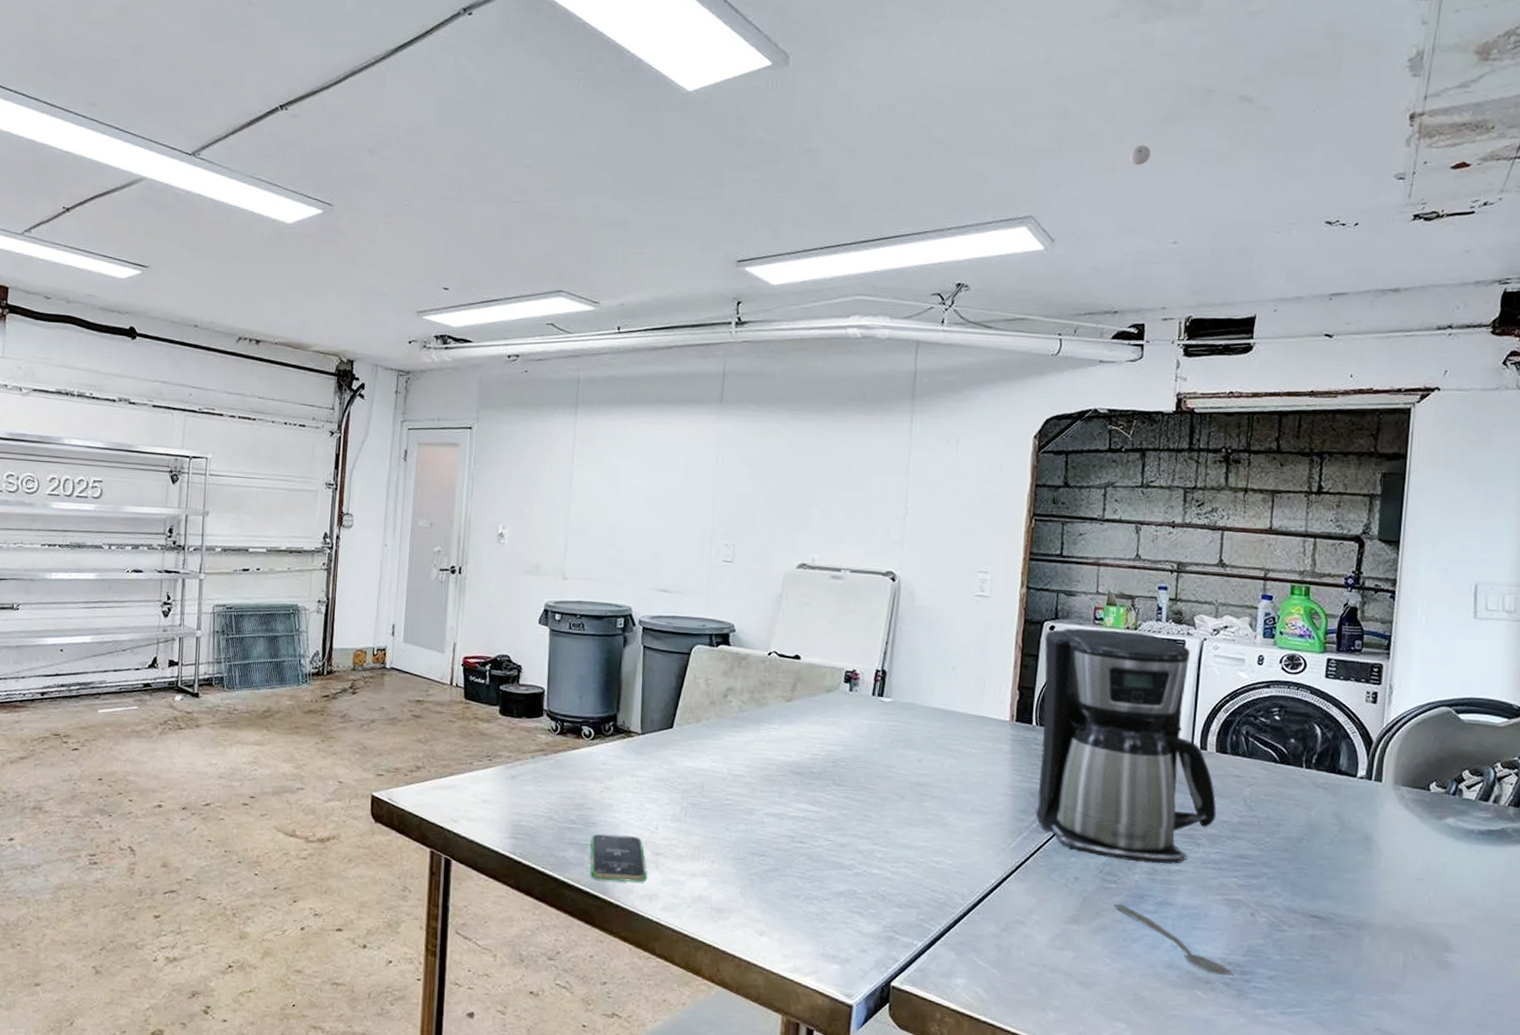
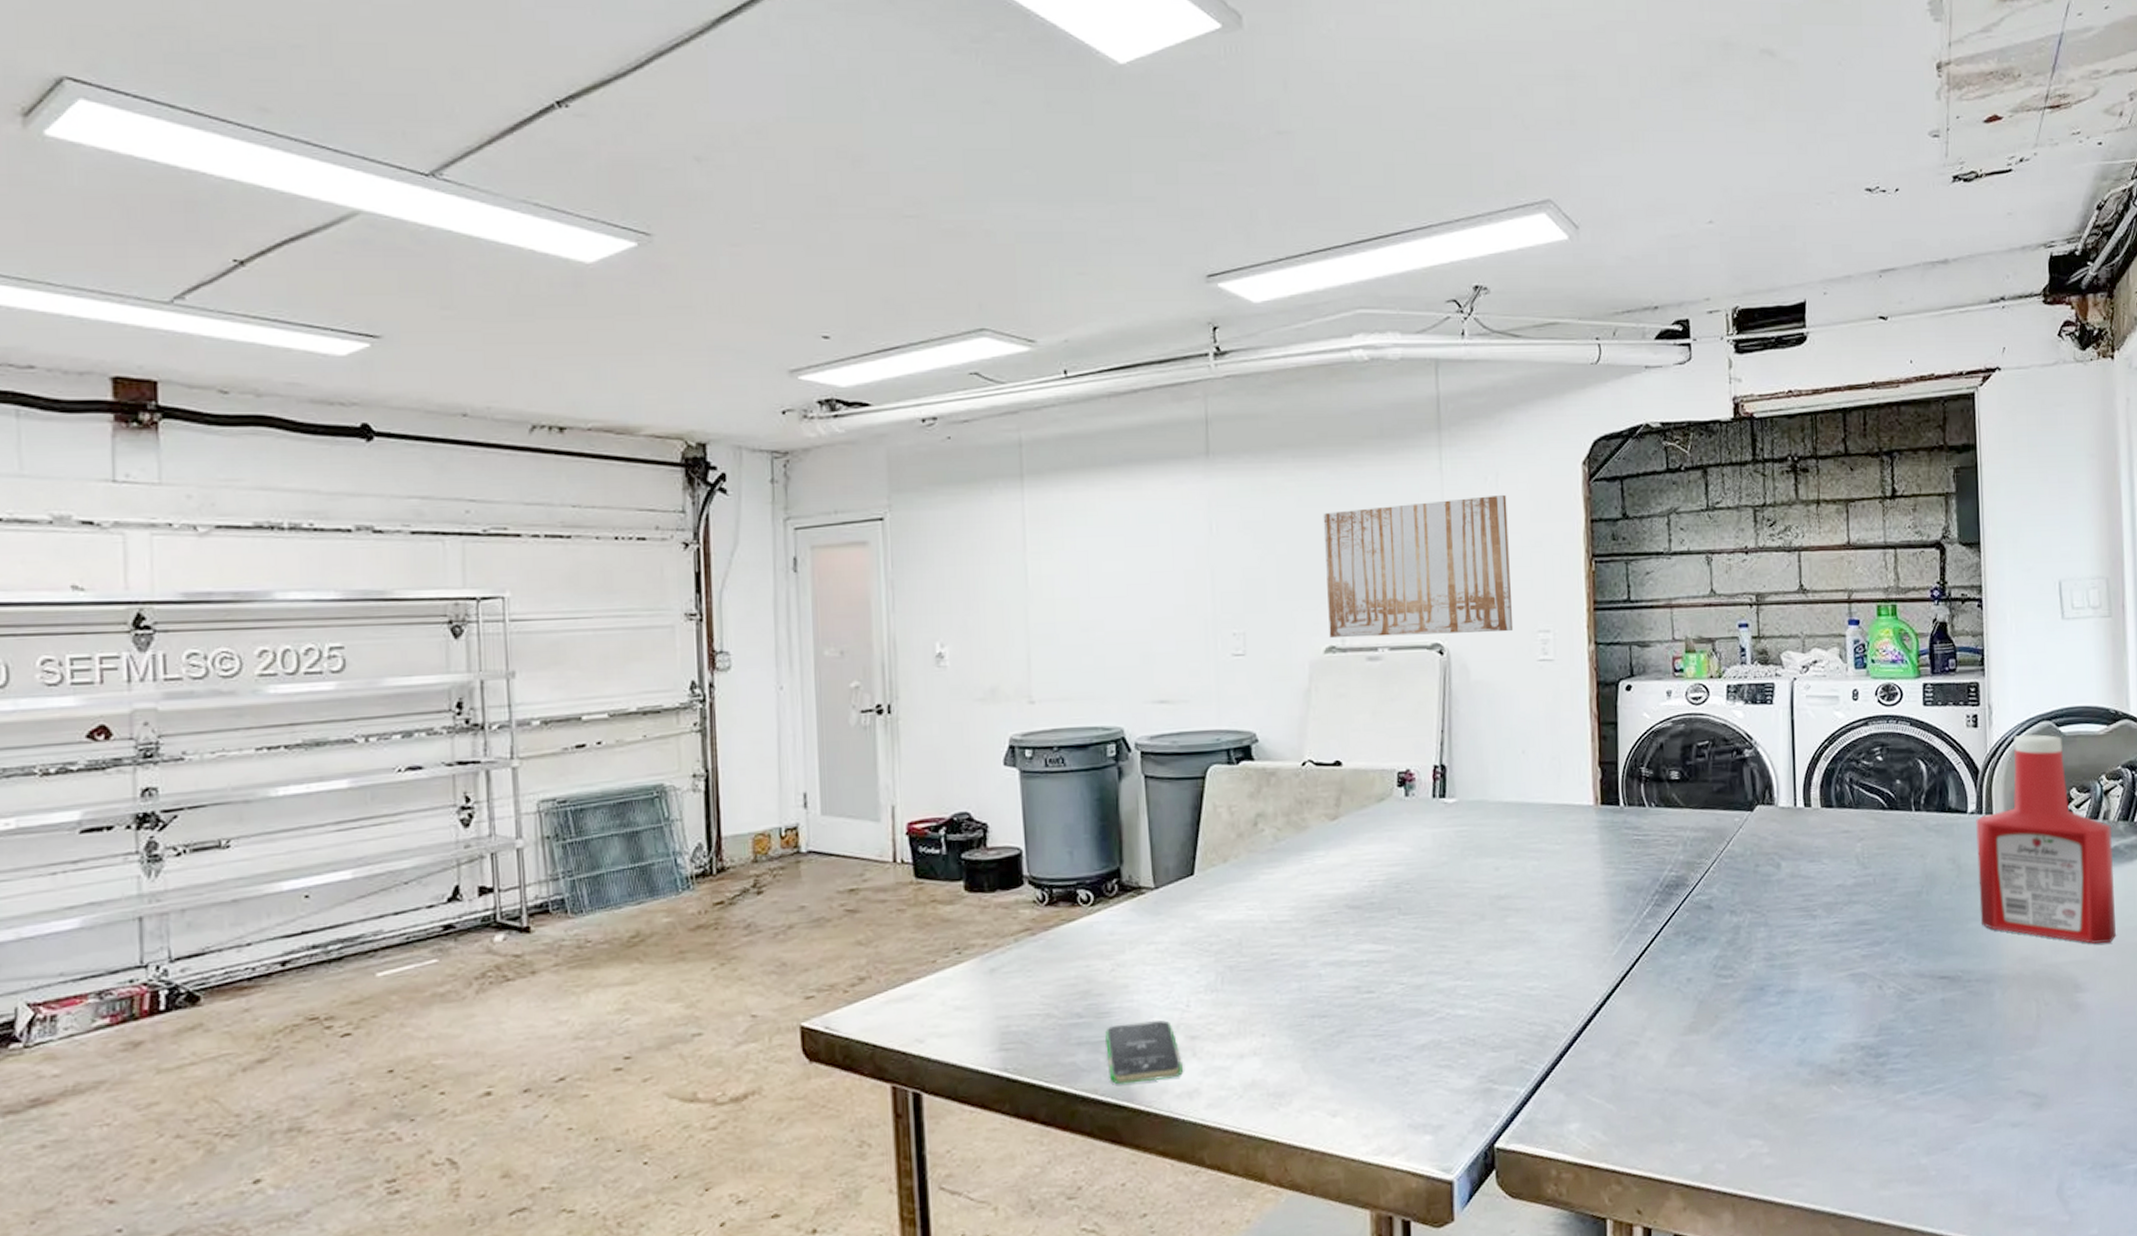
wall art: none [802,456,964,569] -> present [1323,494,1514,639]
coffee maker: present [1036,628,1216,865] -> none [1621,680,1829,949]
spoon: present [1114,903,1234,976] -> none [1733,1000,1869,1063]
eyeball: present [1129,145,1151,166] -> none [1650,110,1673,134]
ketchup bottle: none [1357,716,1501,914] -> present [1976,734,2116,944]

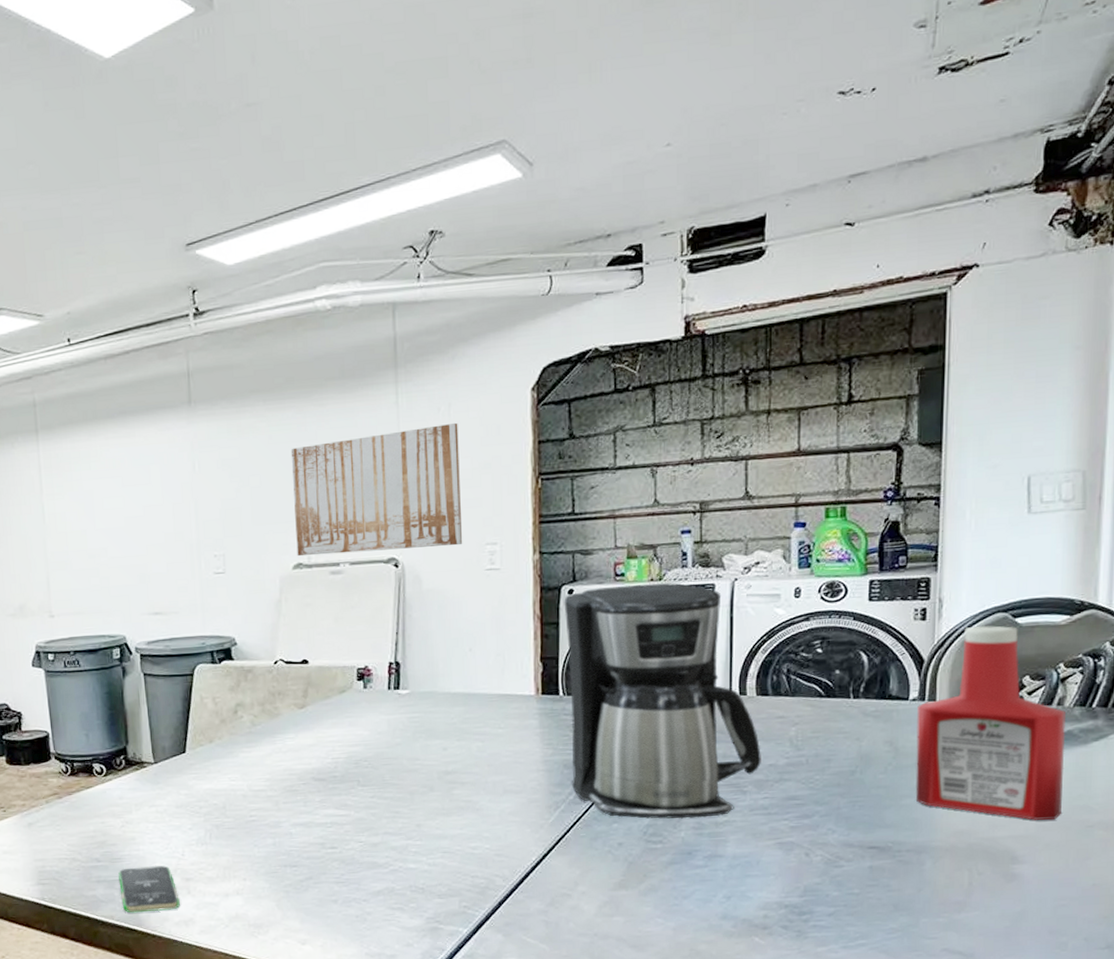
coffee maker: none [1621,680,1829,949] -> present [564,582,761,819]

